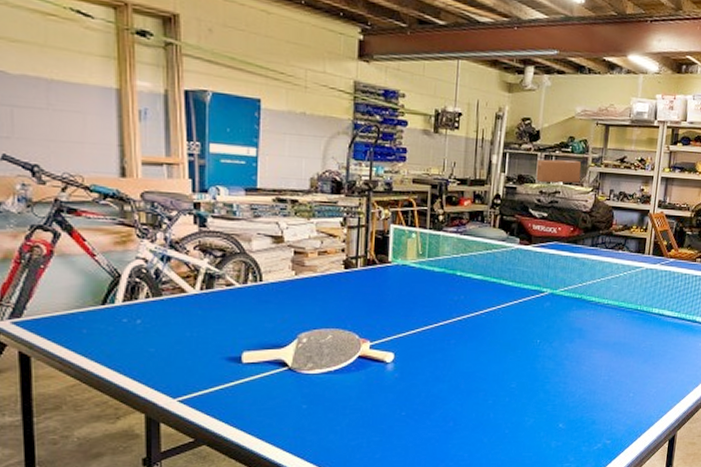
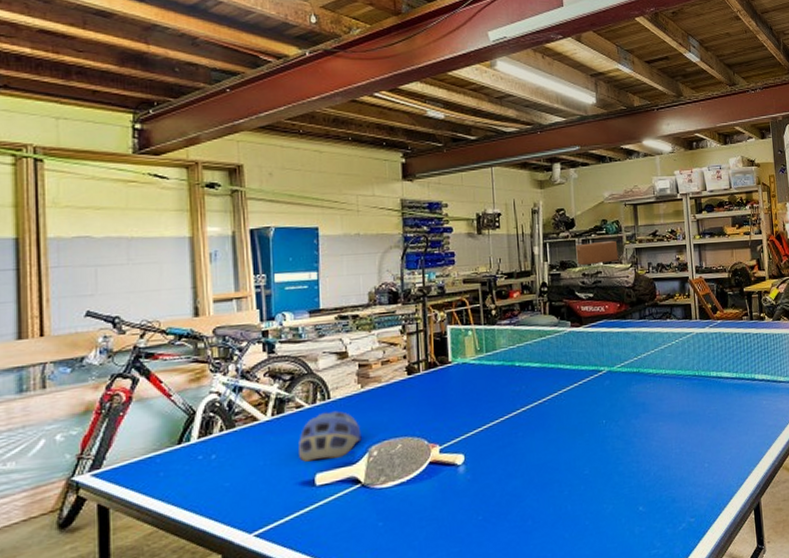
bicycle helmet: none [227,294,292,339] -> present [299,411,362,462]

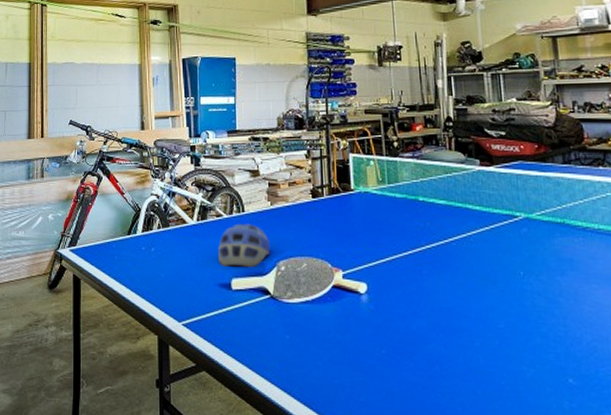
box: present [576,240,619,266] -> none [484,75,536,102]

